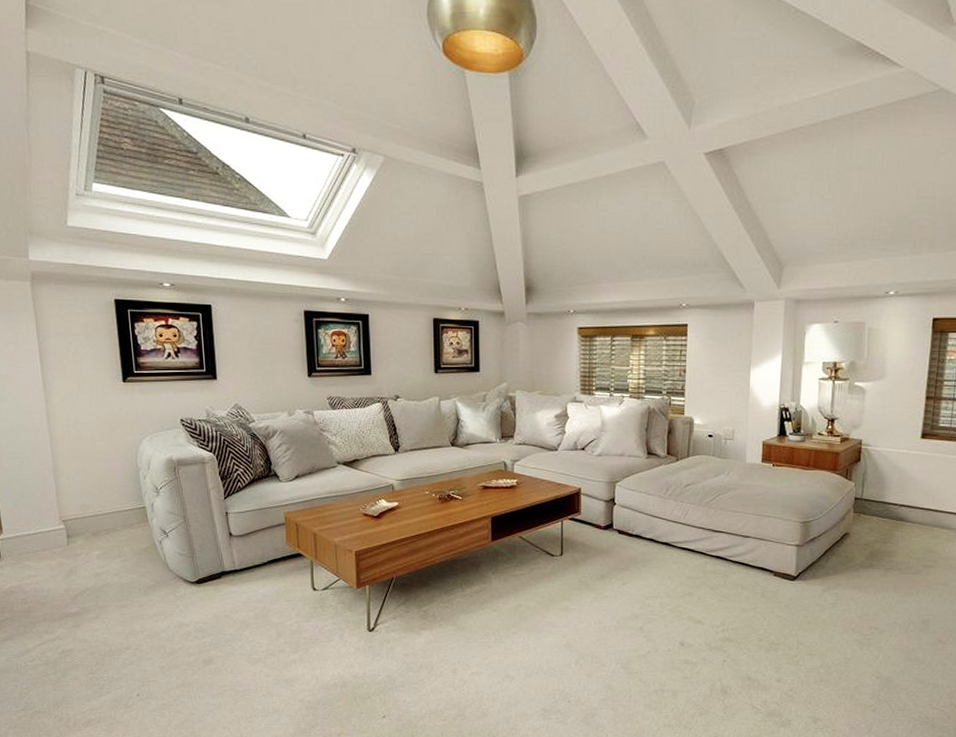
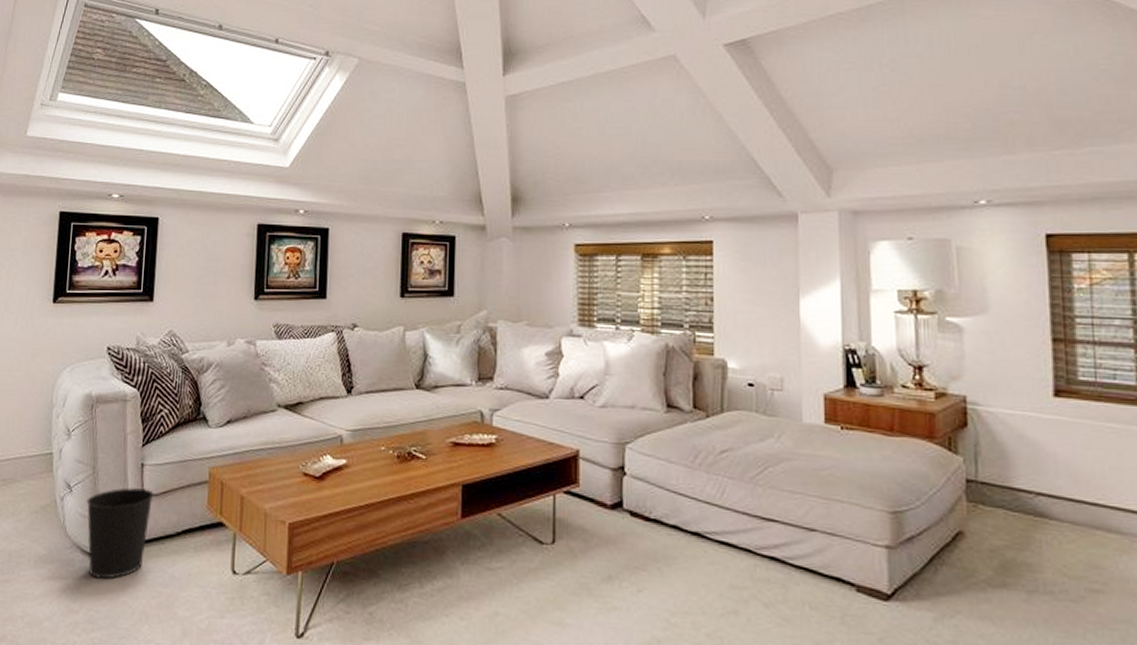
wastebasket: none [182,531,240,600] -> present [86,487,154,579]

